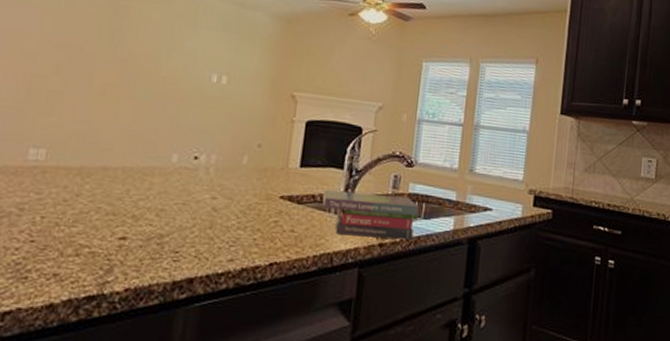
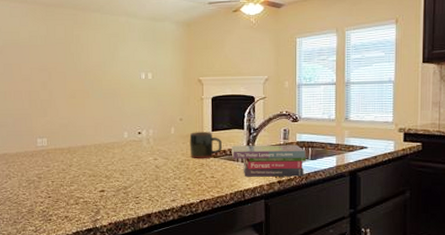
mug: none [265,165,312,204] -> present [189,132,222,158]

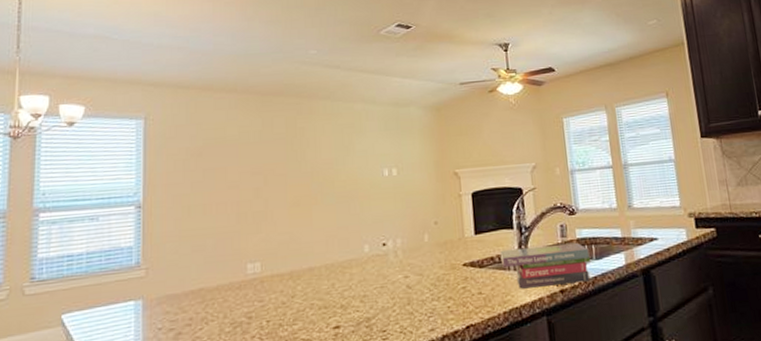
mug: present [189,132,222,158] -> none [447,235,489,271]

